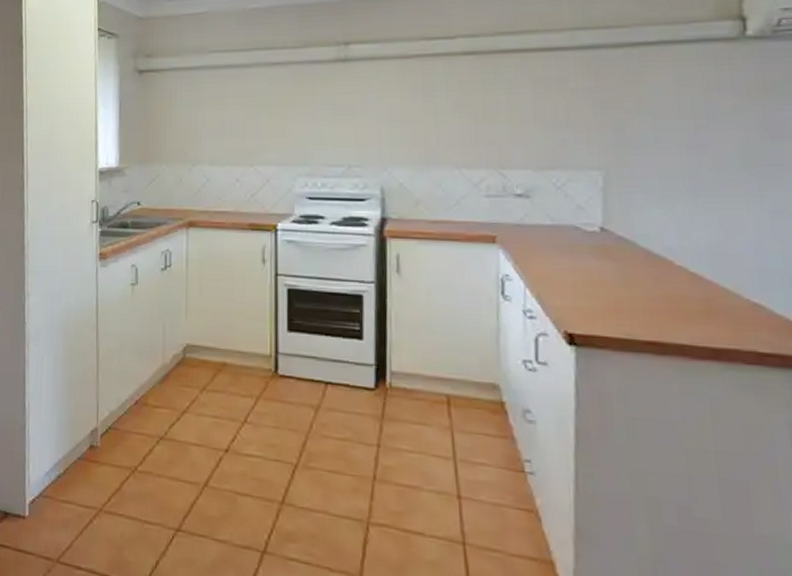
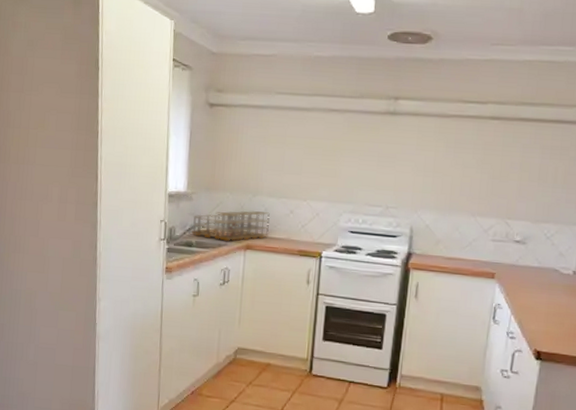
dish rack: none [126,183,214,220] -> present [191,210,270,242]

